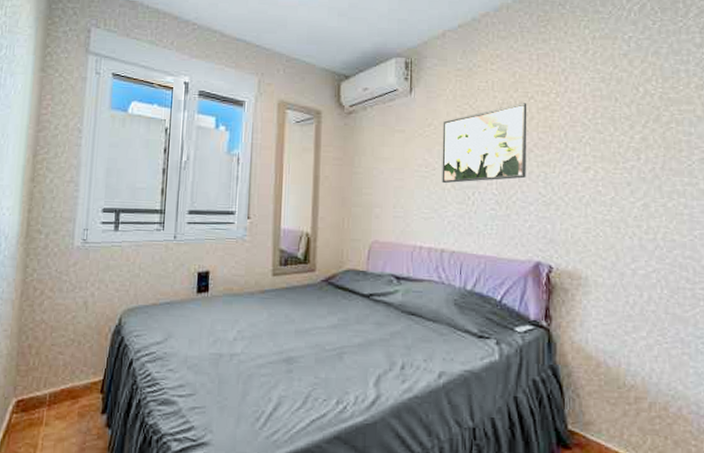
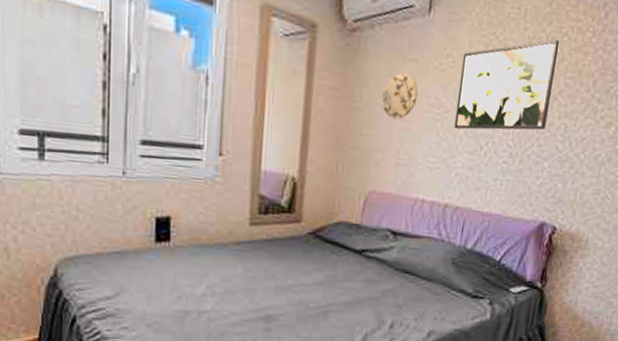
decorative plate: none [377,141,407,179] -> present [381,72,418,120]

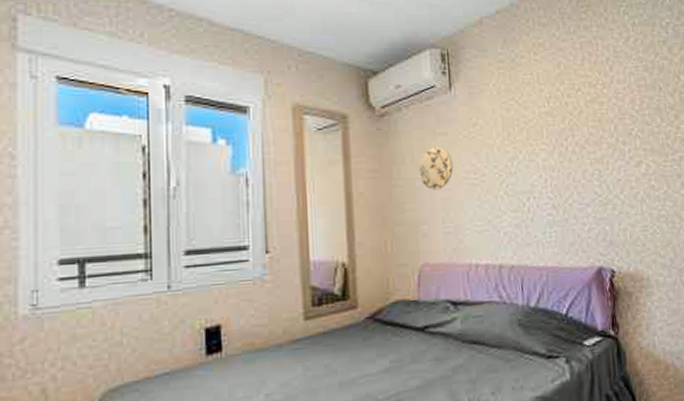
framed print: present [454,39,560,130] -> none [488,96,580,191]

